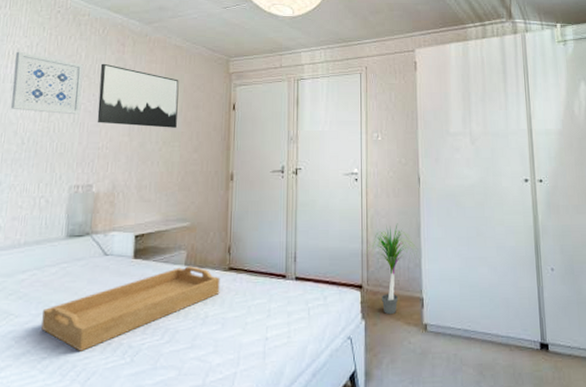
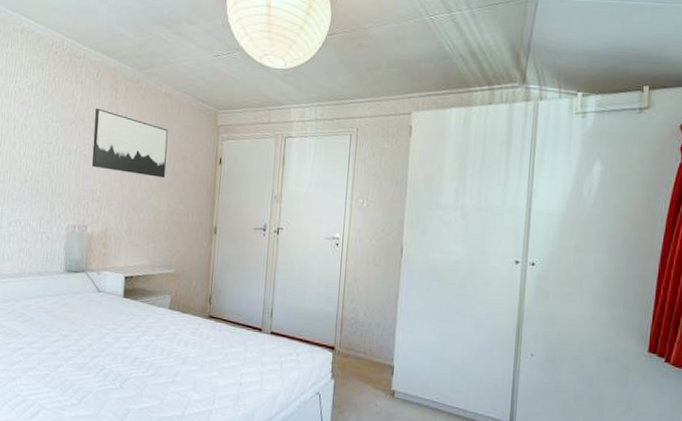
wall art: present [11,51,84,115] -> none [15,91,79,158]
serving tray: present [41,266,220,351] -> none [45,310,201,373]
potted plant: present [364,223,417,315] -> none [339,291,393,378]

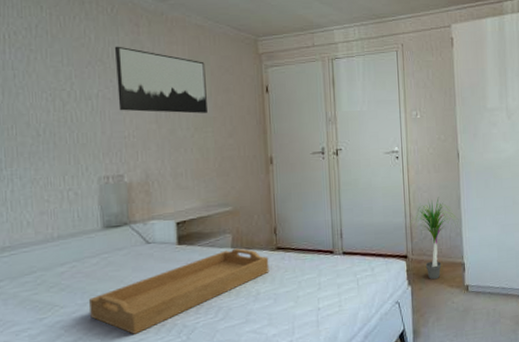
serving tray: none [45,310,201,373] -> present [89,248,269,334]
potted plant: none [339,291,393,378] -> present [408,197,458,280]

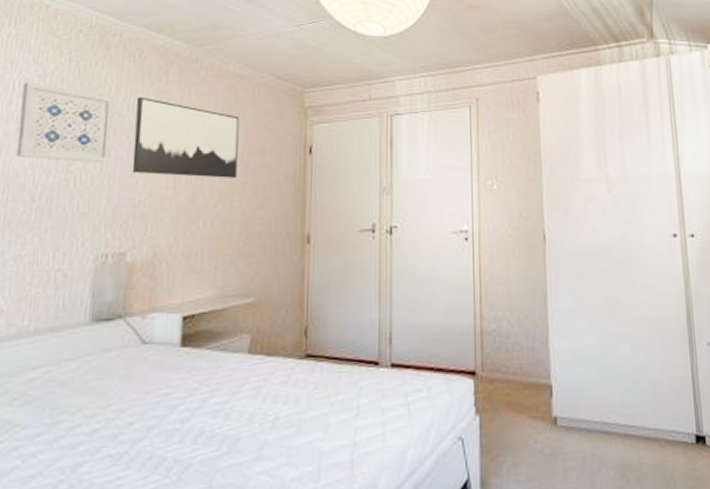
wall art: none [13,34,98,103] -> present [16,82,114,163]
serving tray: present [89,248,269,334] -> none [57,354,295,470]
potted plant: present [408,197,458,280] -> none [477,292,544,408]

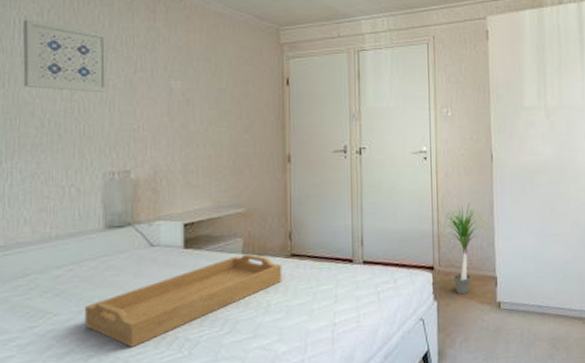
serving tray: none [57,354,295,470] -> present [85,254,282,347]
wall art: present [131,96,240,178] -> none [129,33,223,106]
potted plant: none [477,292,544,408] -> present [435,202,490,295]

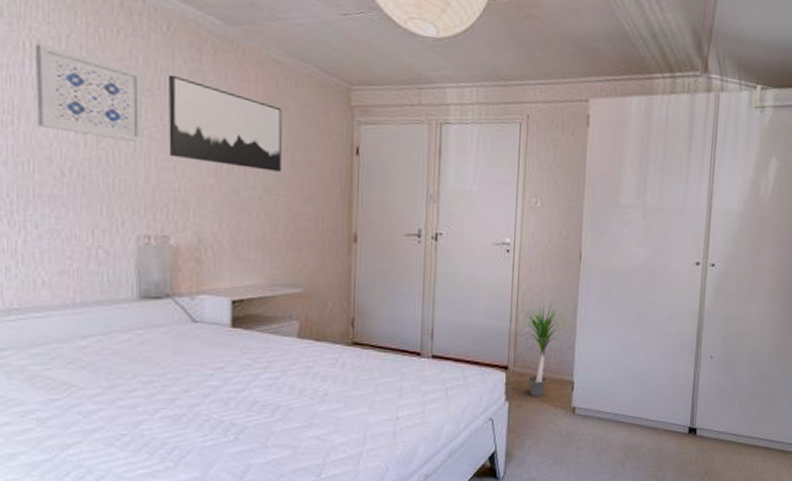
serving tray: present [85,254,282,347] -> none [116,338,342,428]
wall art: none [129,33,223,106] -> present [168,74,282,172]

